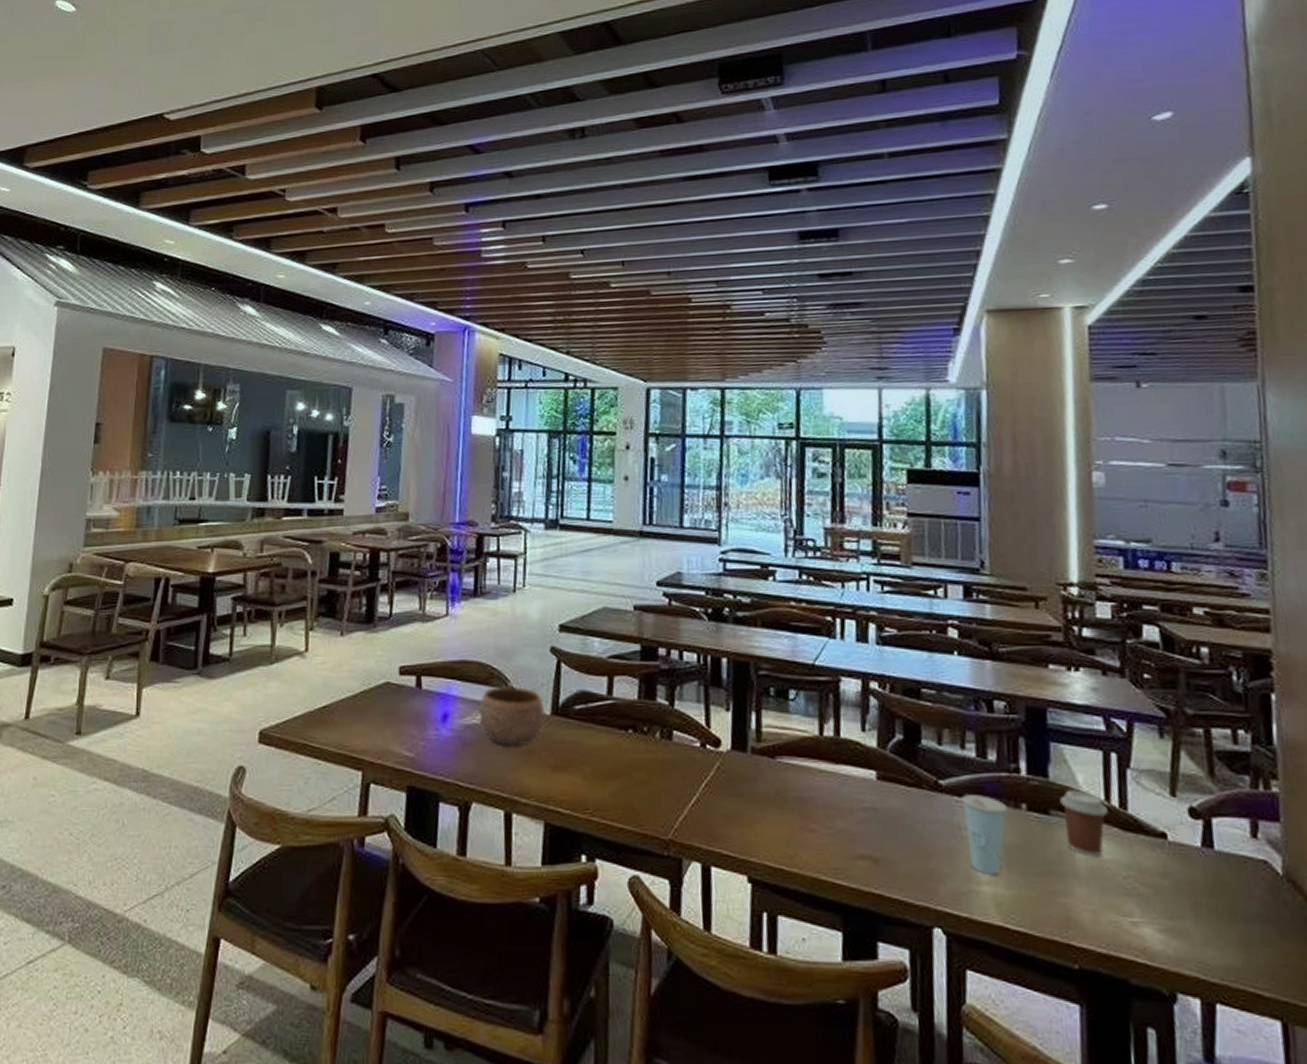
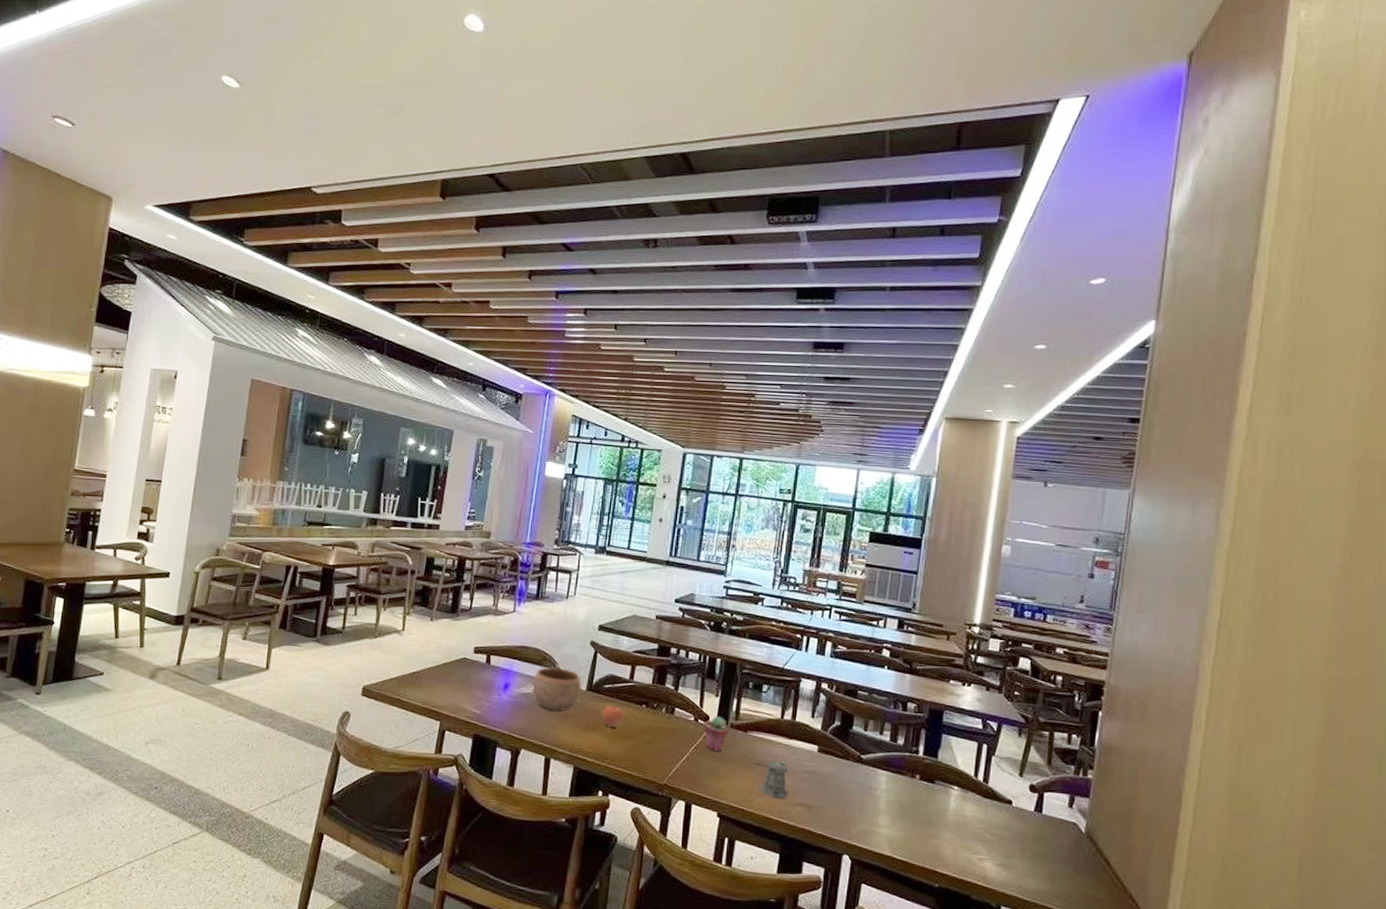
apple: none [574,731,606,763] -> present [601,704,624,727]
potted succulent: none [715,737,750,789] -> present [704,715,729,752]
pepper shaker: none [790,796,844,851] -> present [754,760,789,799]
cup: present [961,795,1008,874] -> none [875,766,906,822]
coffee cup: present [1060,790,1108,857] -> none [943,767,975,814]

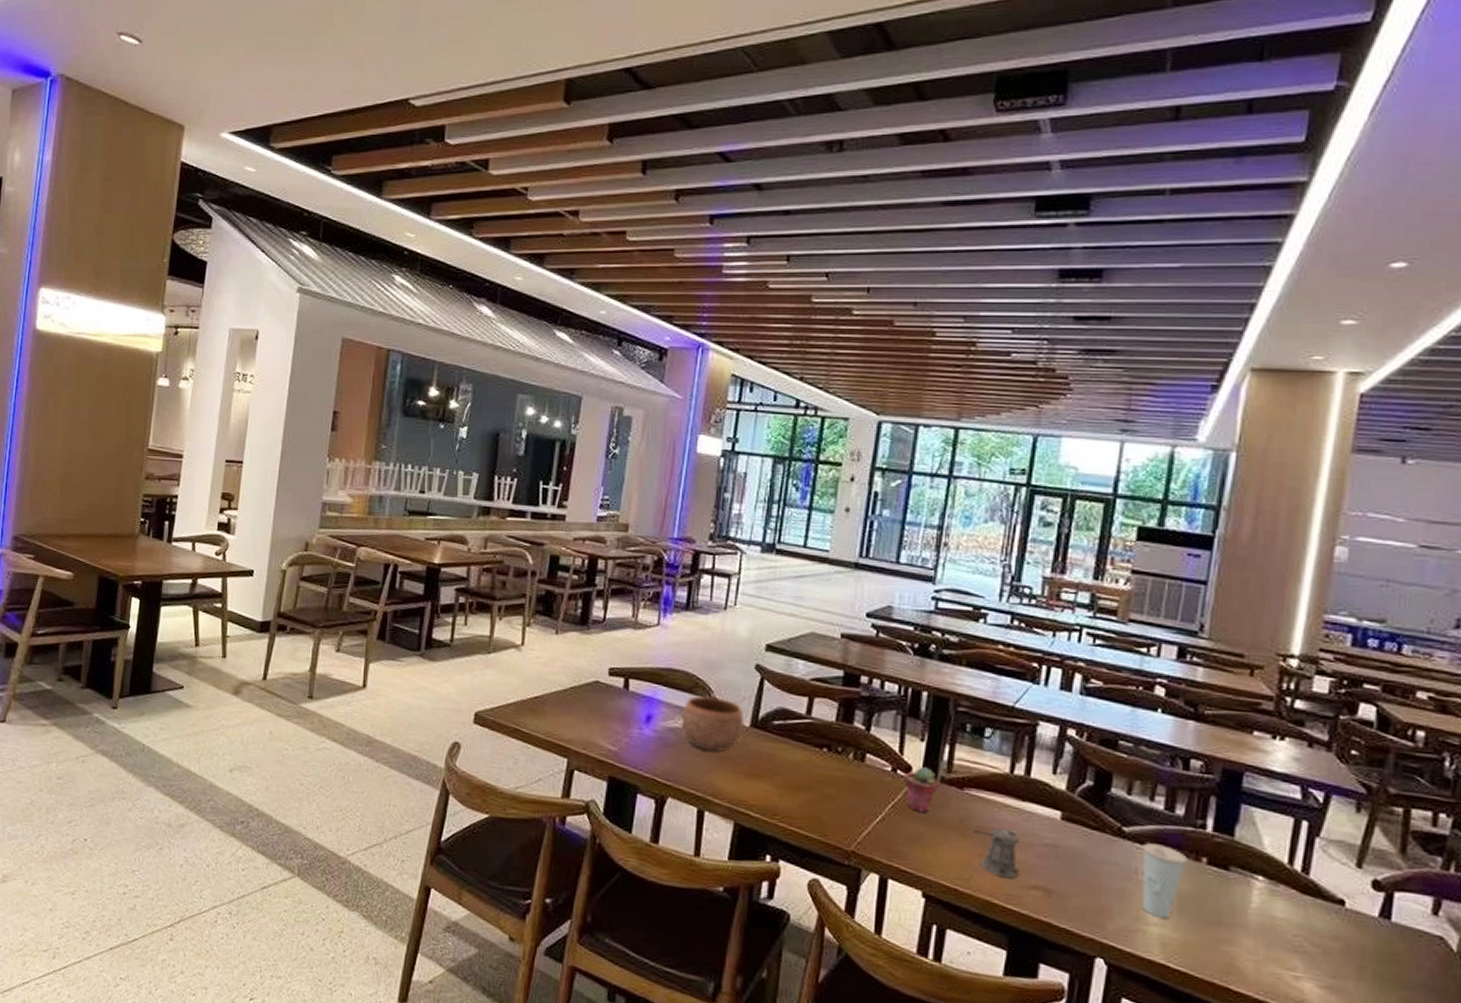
apple: present [601,704,624,727] -> none [769,745,799,775]
cup: none [875,766,906,822] -> present [1142,843,1188,918]

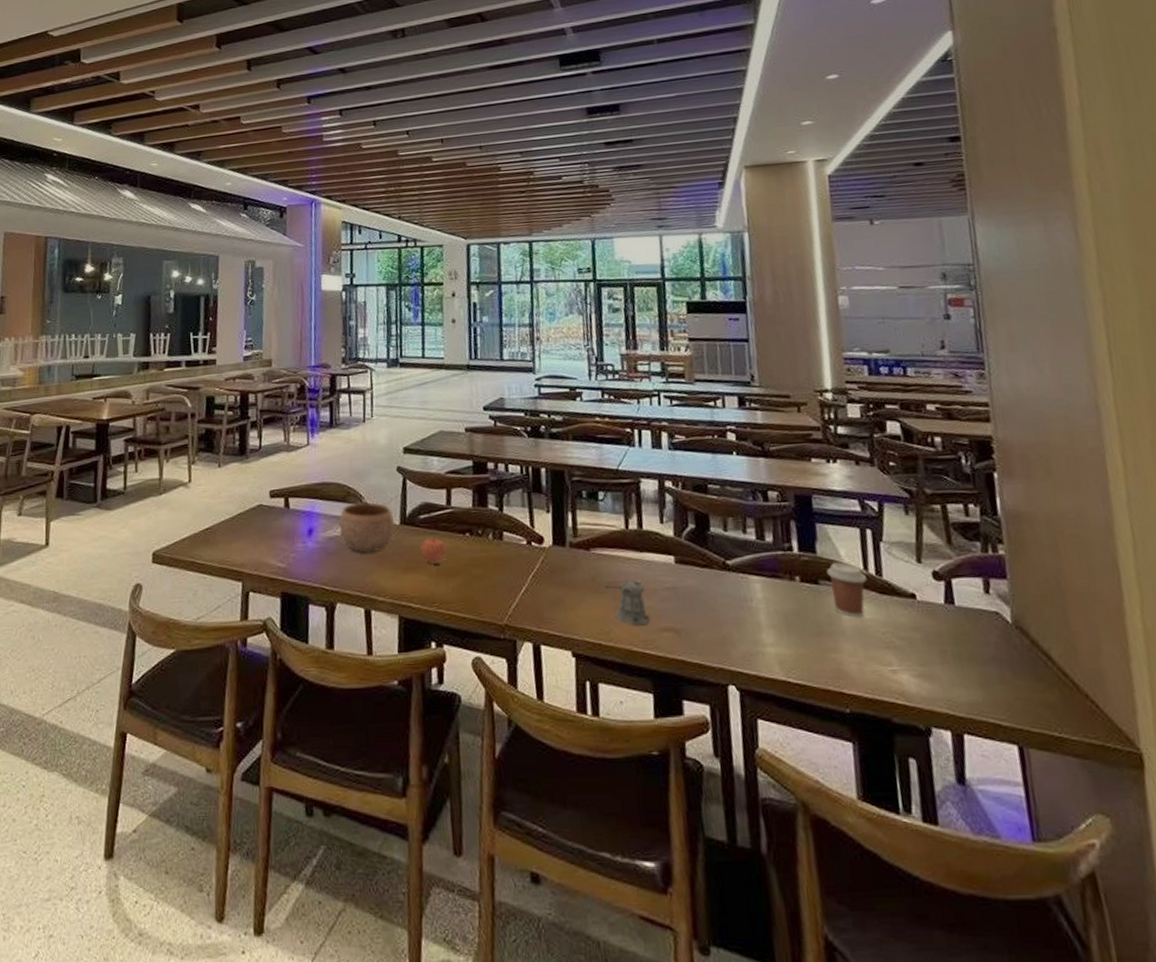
apple: none [769,745,799,775] -> present [421,536,447,564]
potted succulent: present [905,766,938,813] -> none [539,534,569,578]
cup: present [1142,843,1188,918] -> none [745,571,784,638]
coffee cup: none [1242,850,1289,915] -> present [827,562,867,618]

